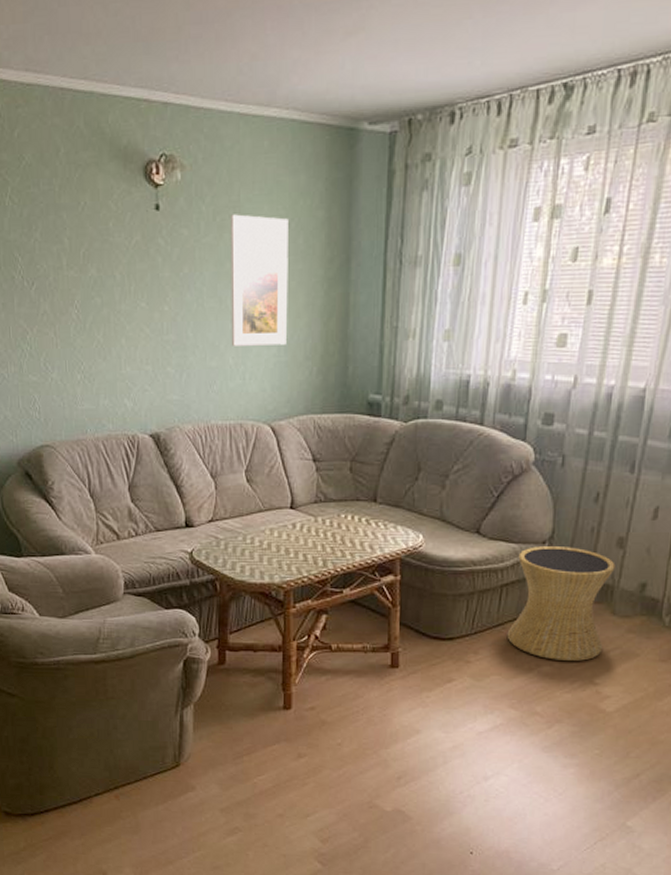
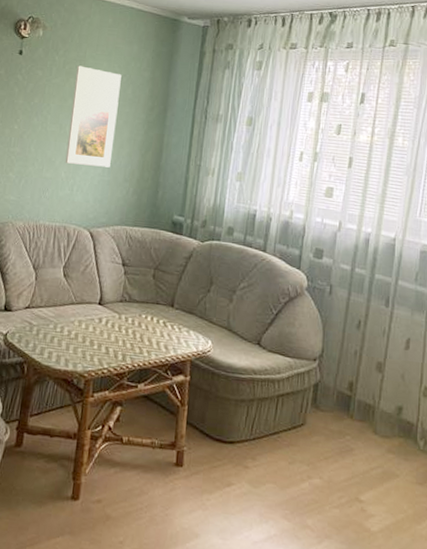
side table: present [507,546,616,661] -> none [282,362,376,477]

